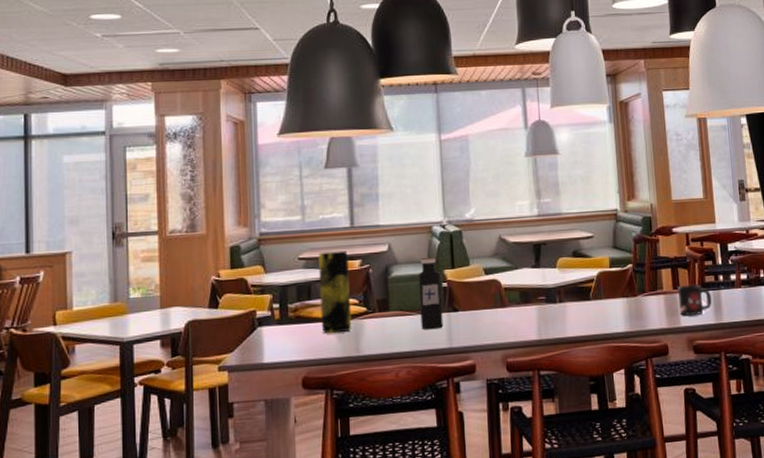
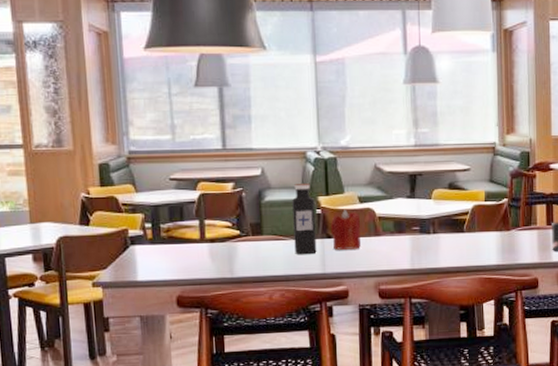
vase: present [318,250,352,334] -> none [190,173,225,255]
candle: none [456,282,487,323] -> present [330,210,361,250]

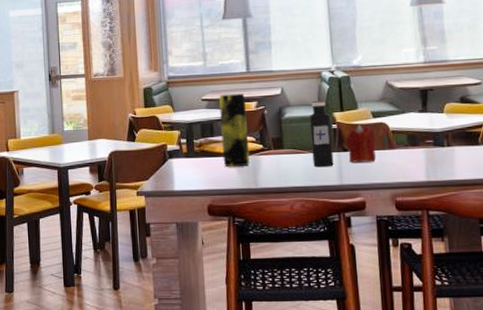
vase: none [190,173,225,255] -> present [219,93,250,168]

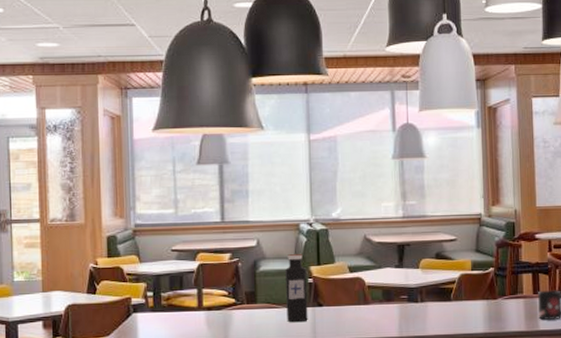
vase: present [219,93,250,168] -> none [190,244,221,323]
candle: present [346,124,376,163] -> none [321,279,350,318]

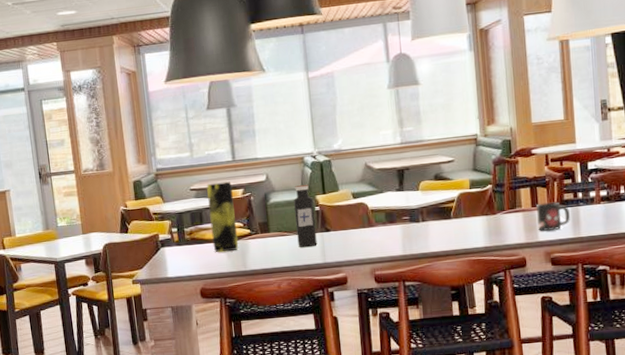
vase: none [190,244,221,323] -> present [207,181,239,253]

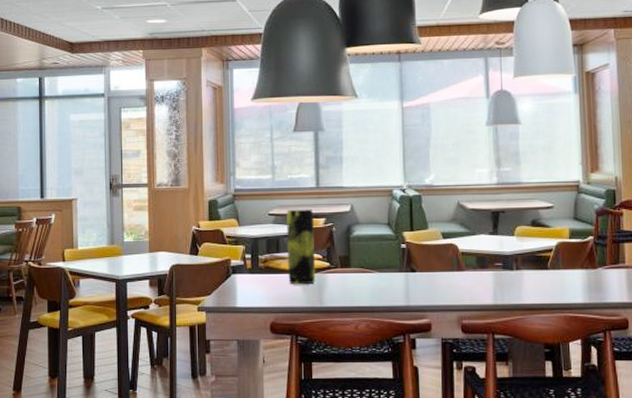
water bottle: present [294,185,318,248] -> none [379,220,401,288]

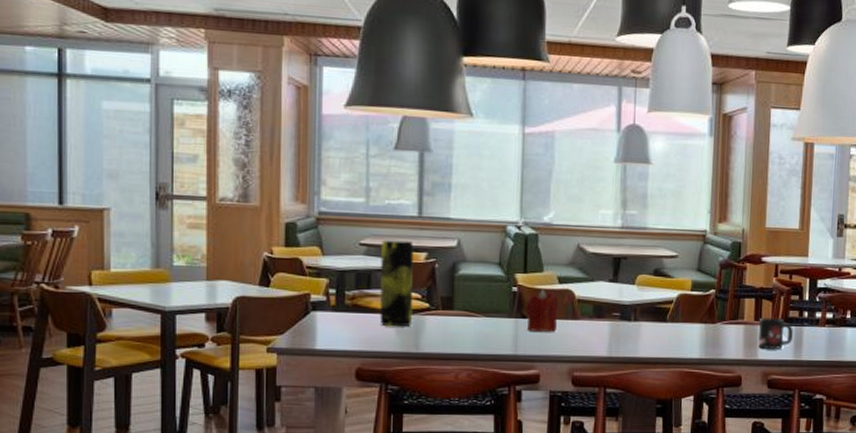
candle: none [414,245,444,284] -> present [525,289,558,332]

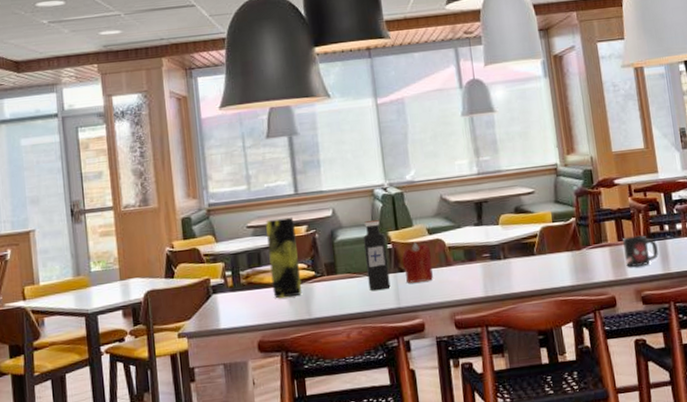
water bottle: none [486,259,511,334] -> present [363,220,391,291]

